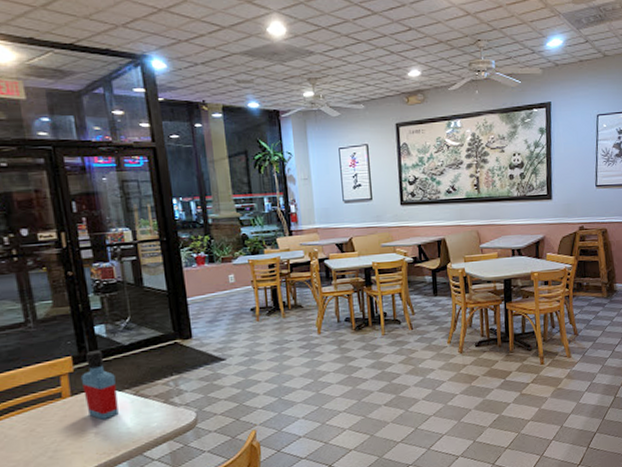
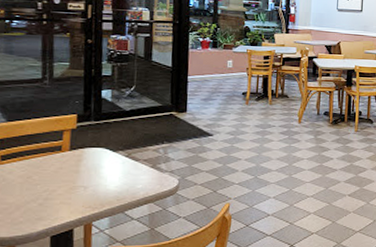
bottle: present [80,349,119,420] -> none [81,111,112,175]

